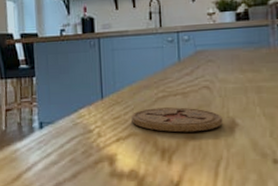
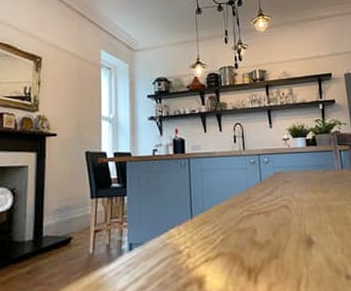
coaster: present [131,107,223,133] -> none [219,226,301,251]

